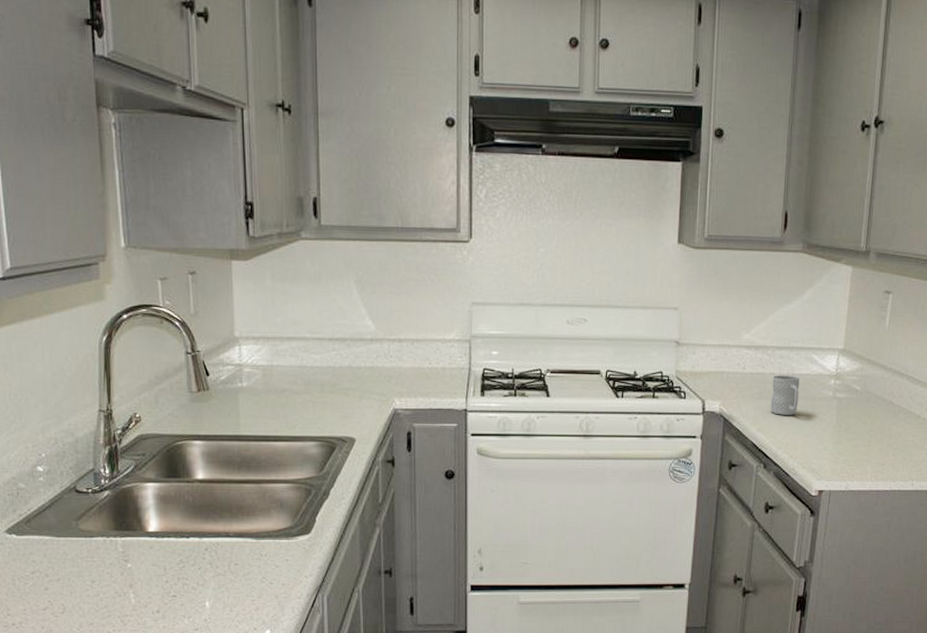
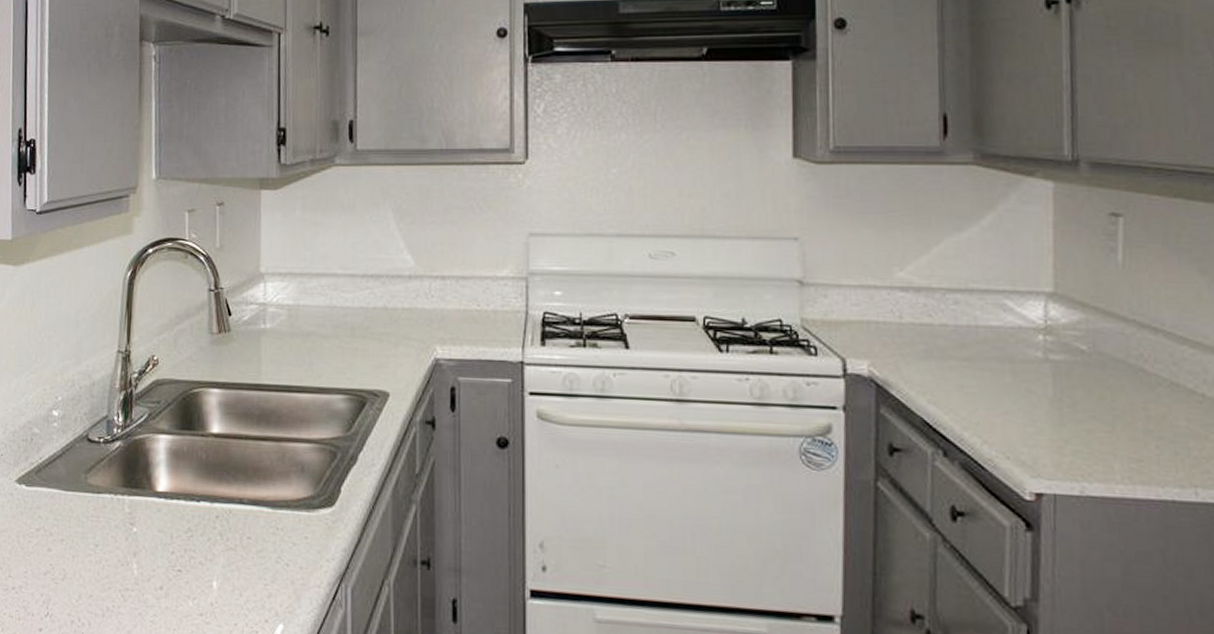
mug: present [770,375,800,415] -> none [945,327,990,383]

